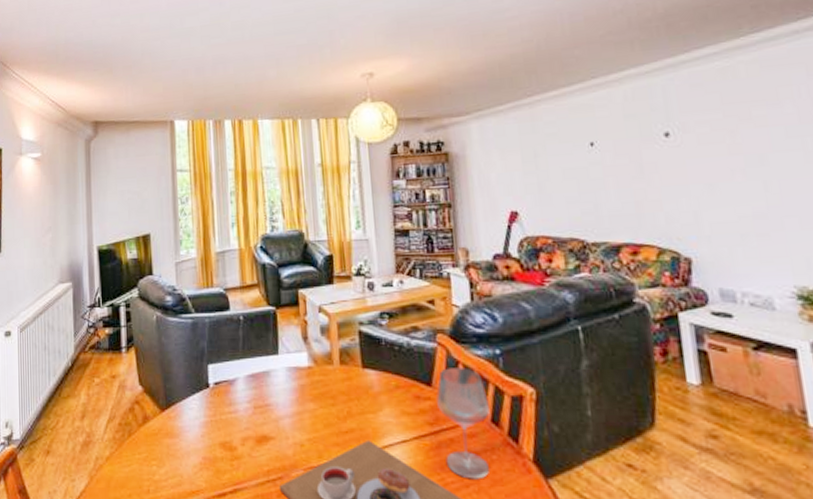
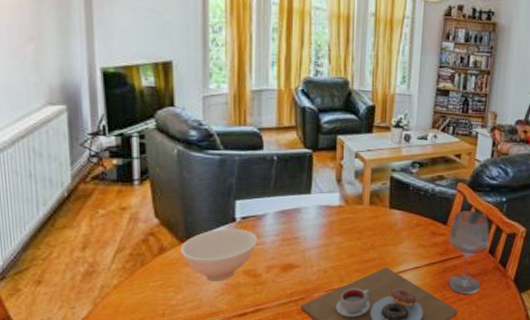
bowl: none [161,395,232,455] -> present [180,228,258,282]

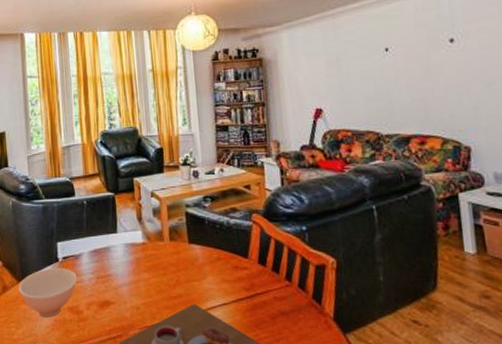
wine glass: present [448,211,491,295] -> none [251,242,298,335]

